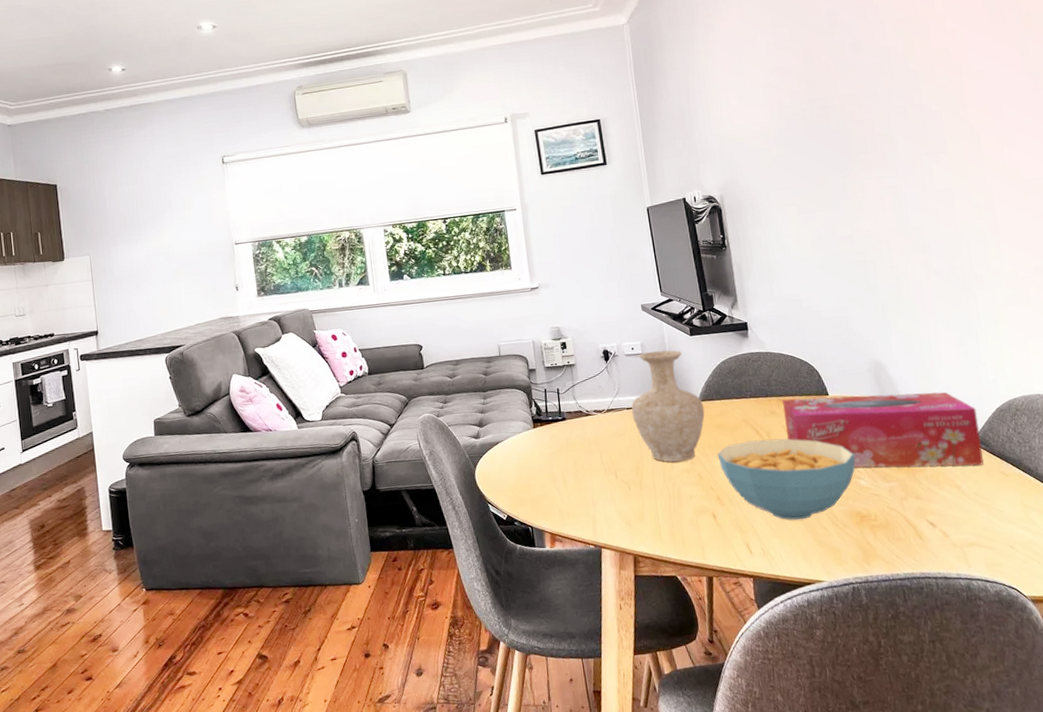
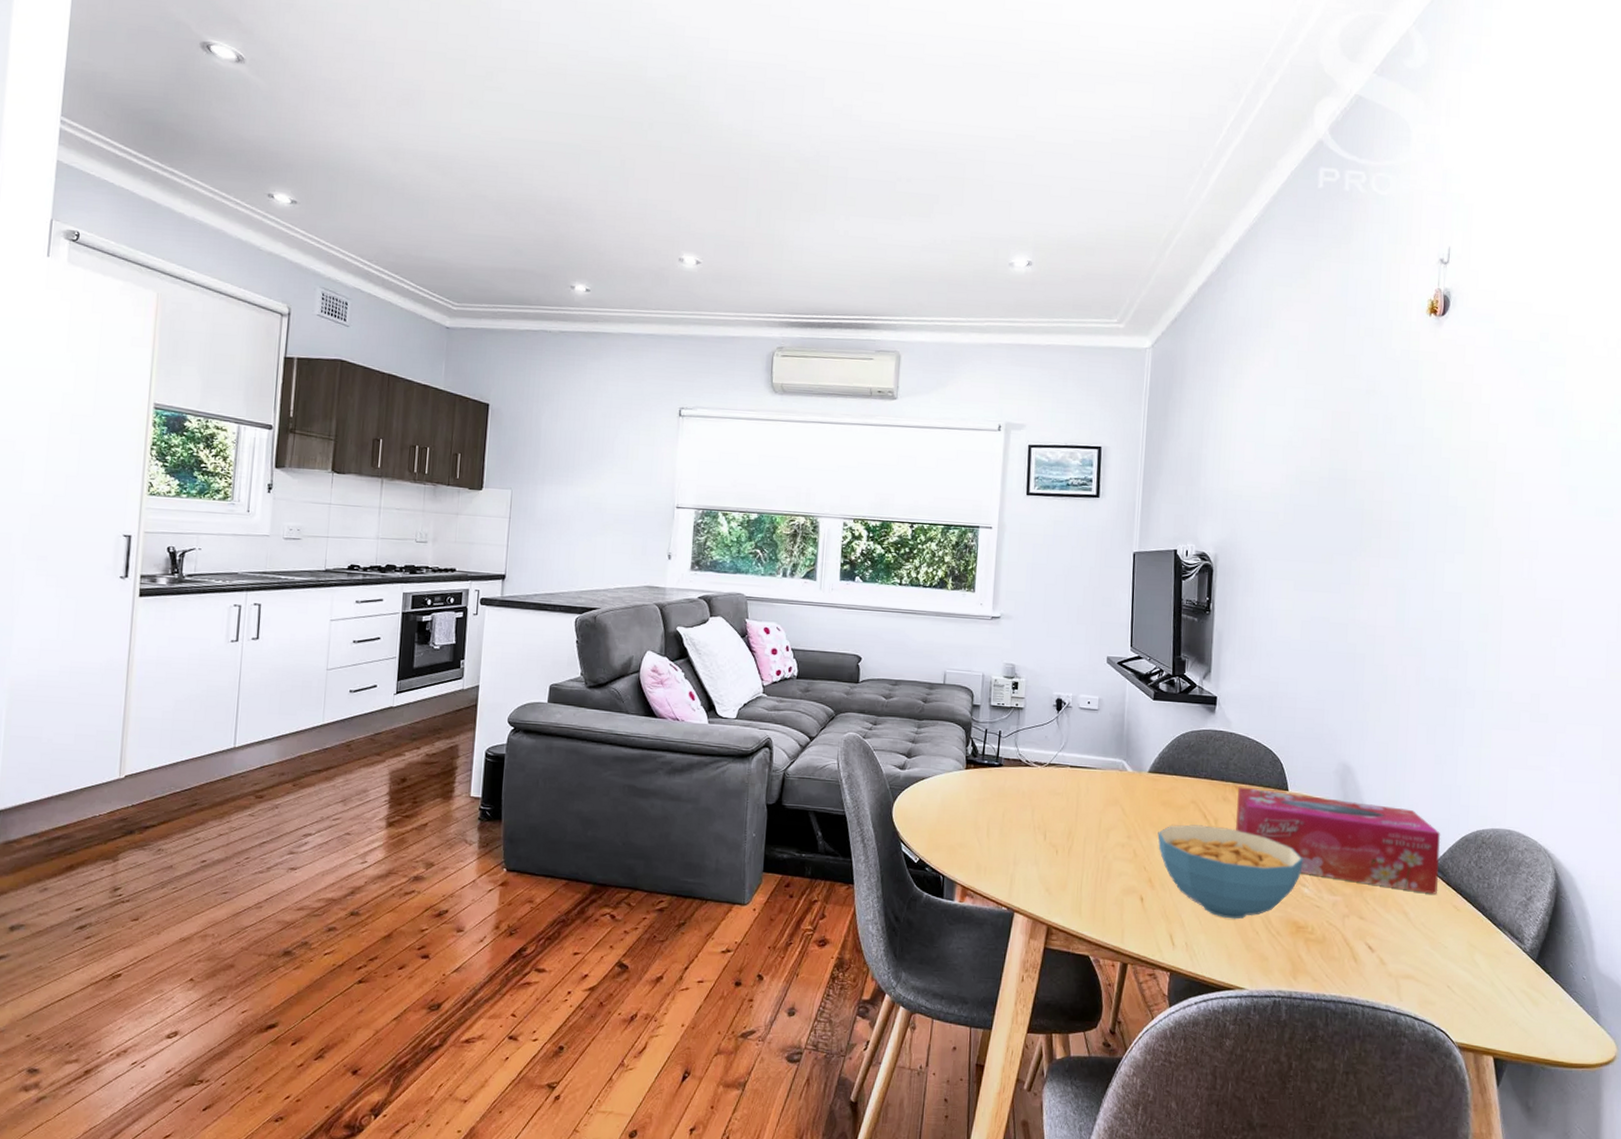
vase: present [631,350,705,462] -> none [1074,709,1154,833]

